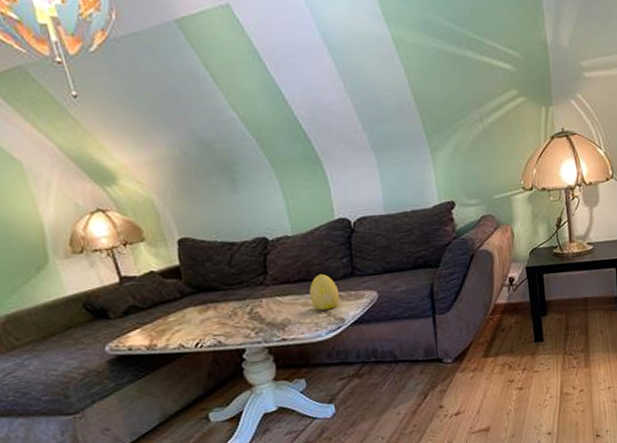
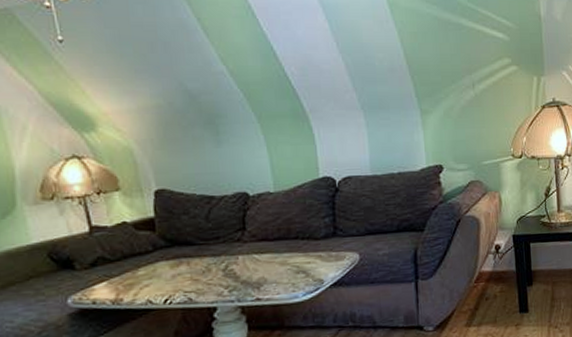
decorative egg: present [309,273,340,311] -> none [288,232,320,271]

